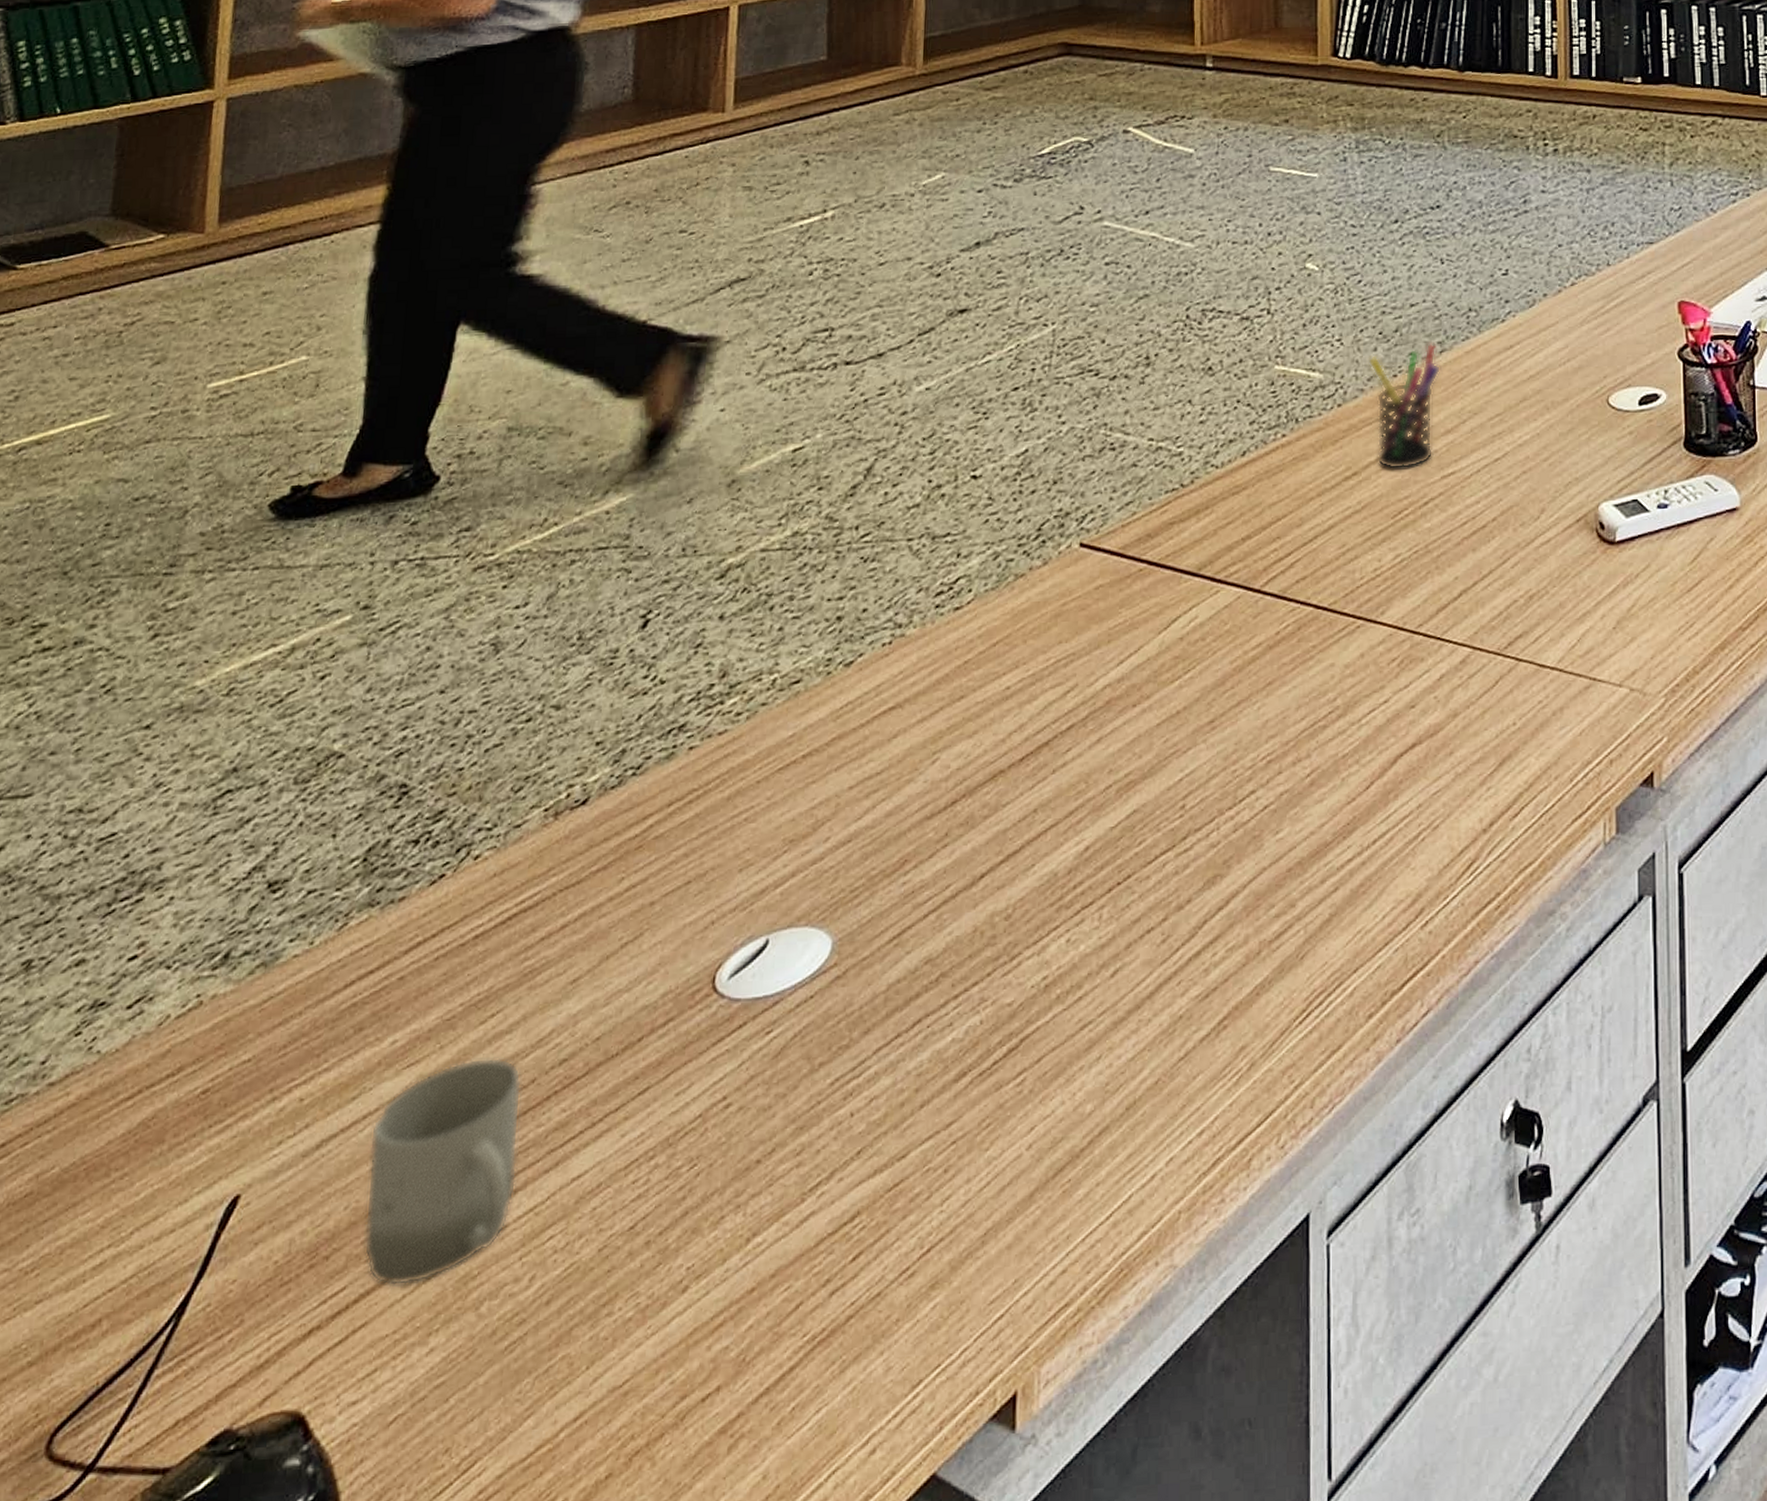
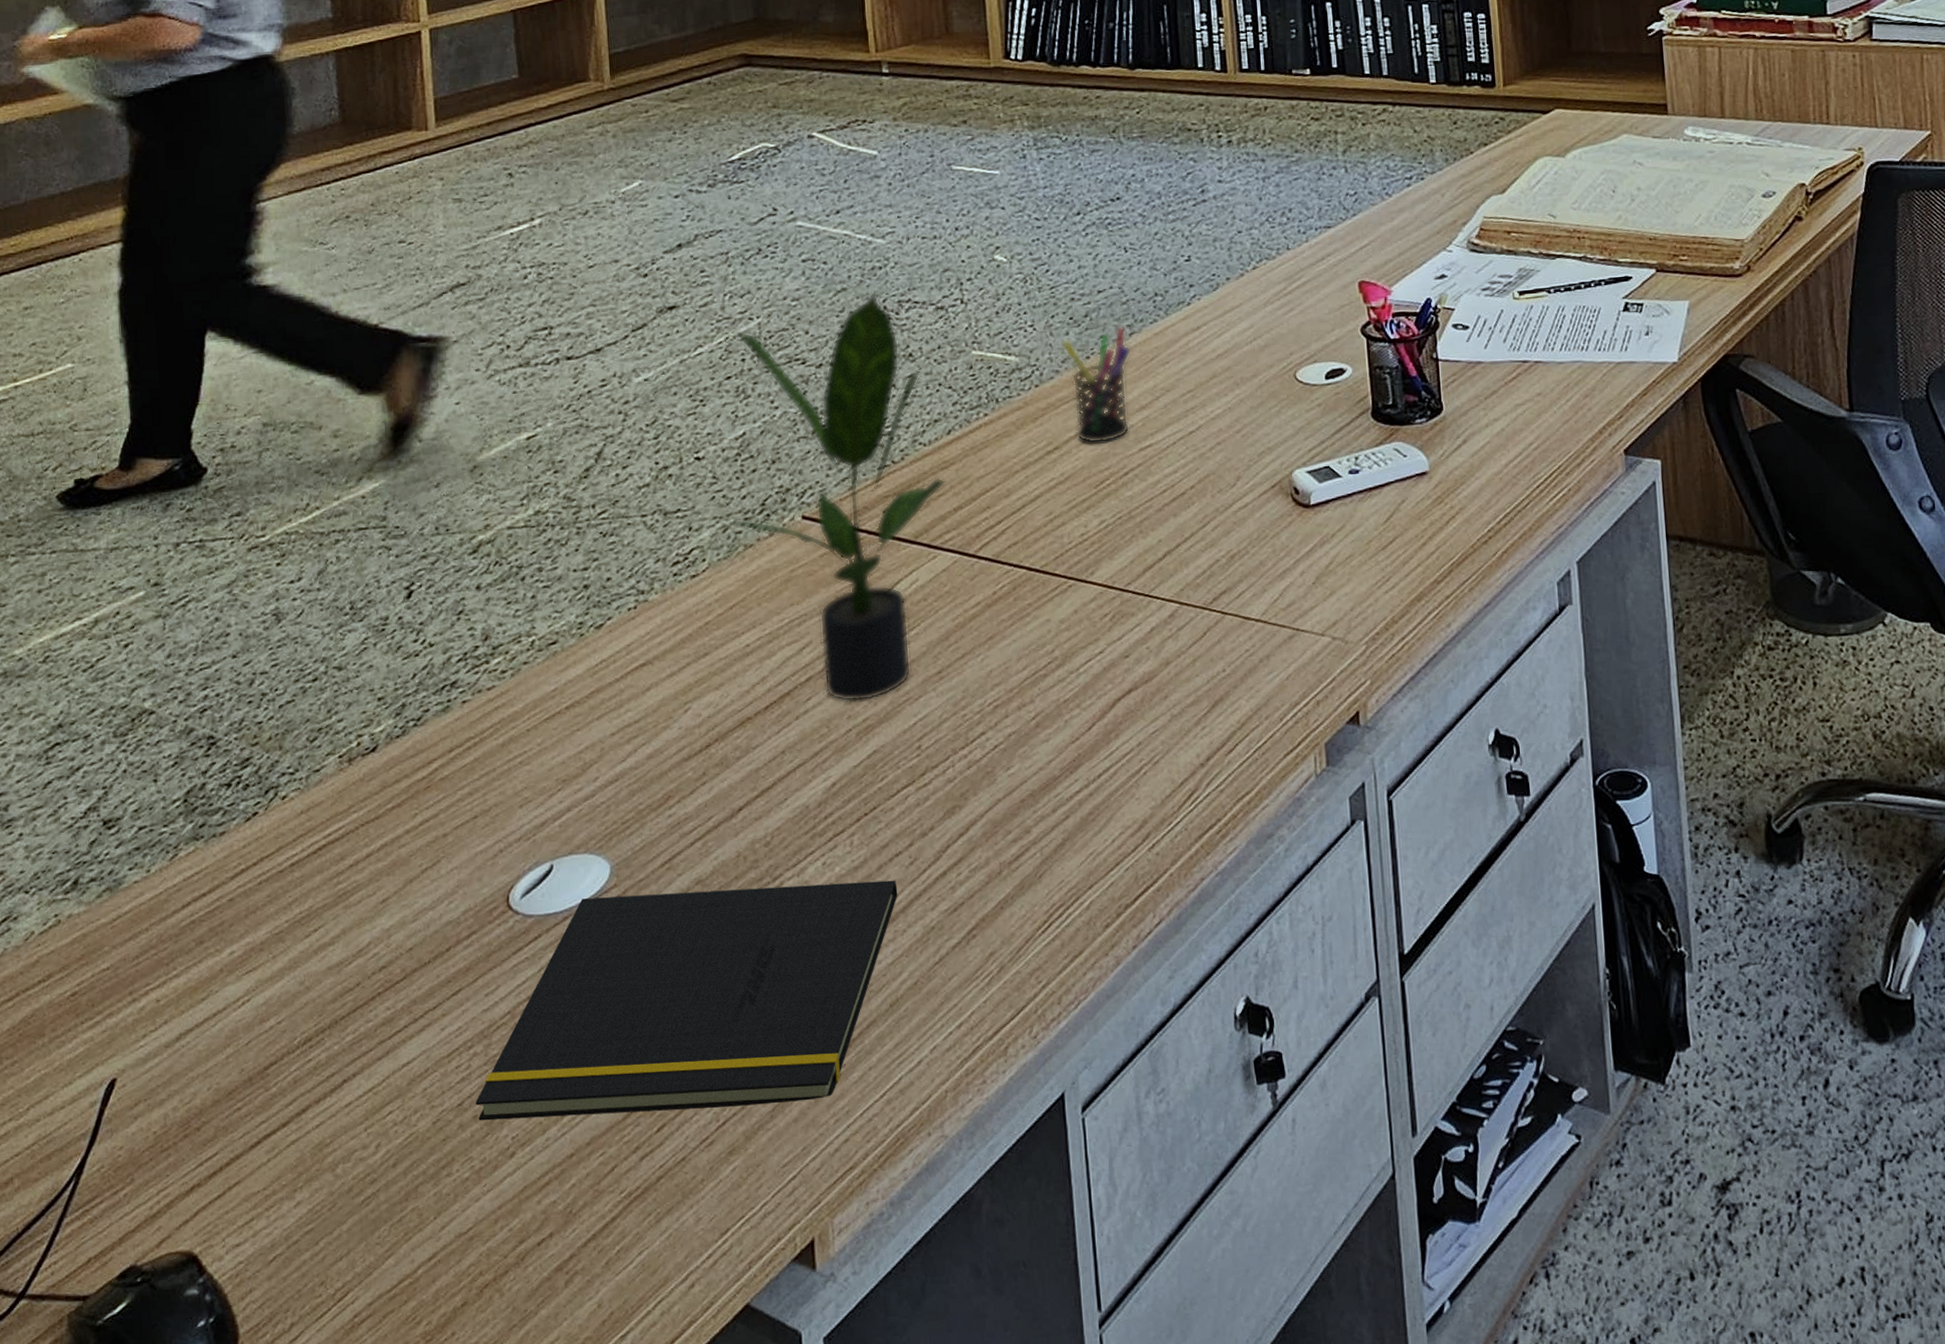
cup: present [364,1057,522,1286] -> none [222,965,355,1152]
notepad: none [649,960,1146,1248] -> present [475,880,898,1121]
potted plant: none [995,301,1237,754] -> present [723,293,947,702]

